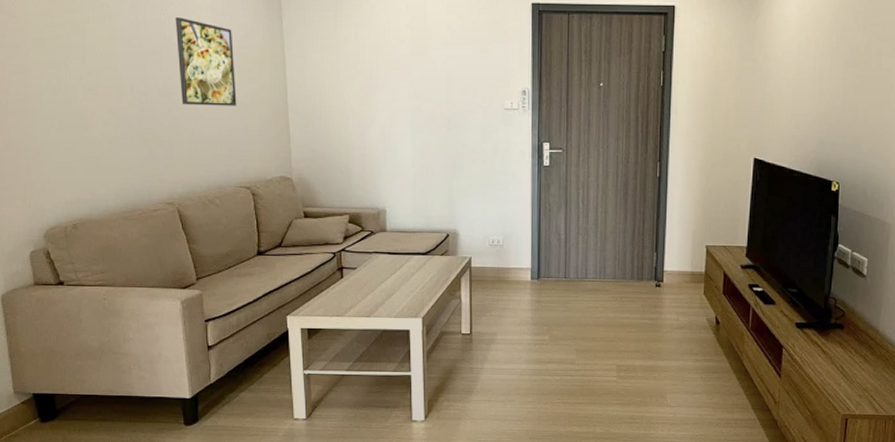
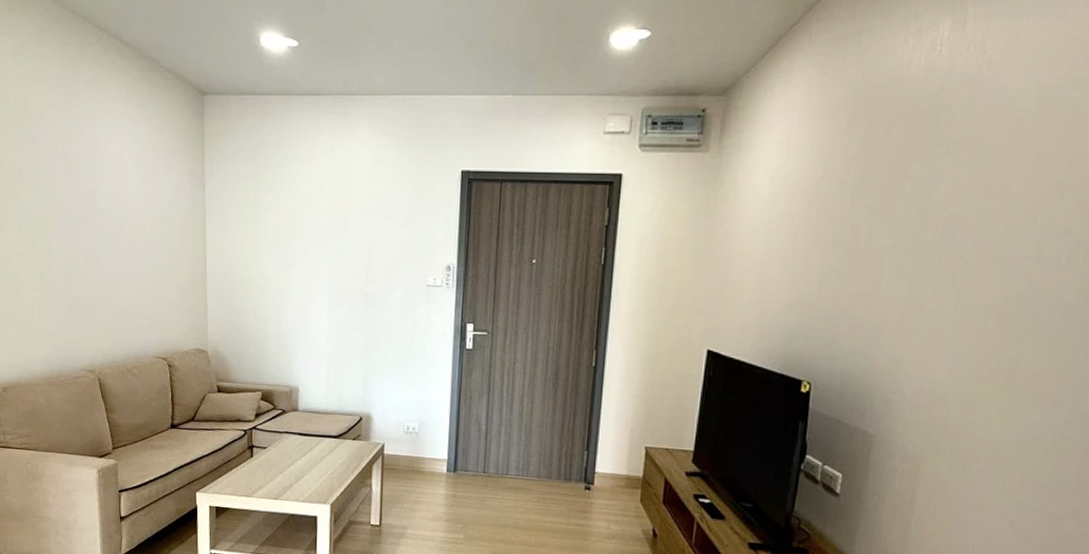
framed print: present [175,17,237,106] -> none [103,184,158,275]

